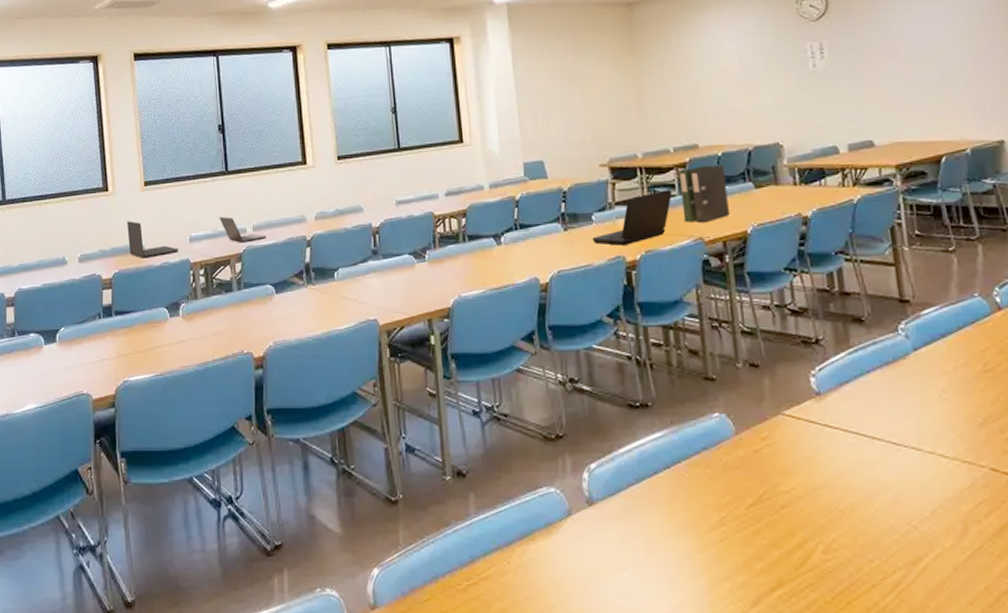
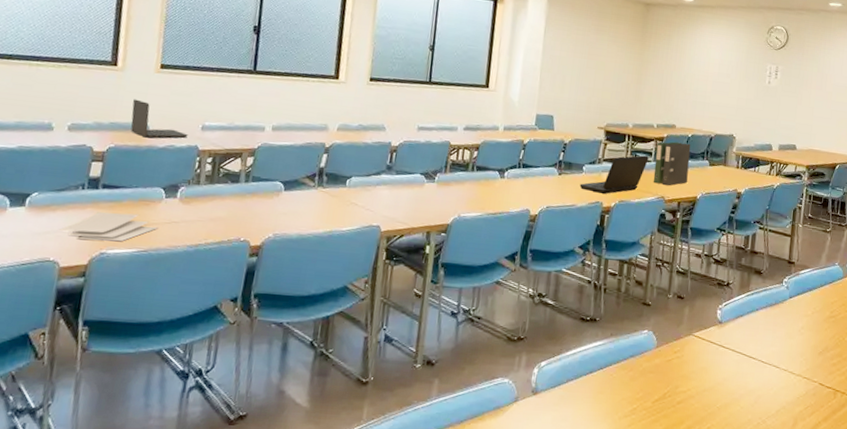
papers: none [86,338,168,370] -> present [58,212,158,242]
laptop: present [219,216,267,243] -> none [237,111,285,140]

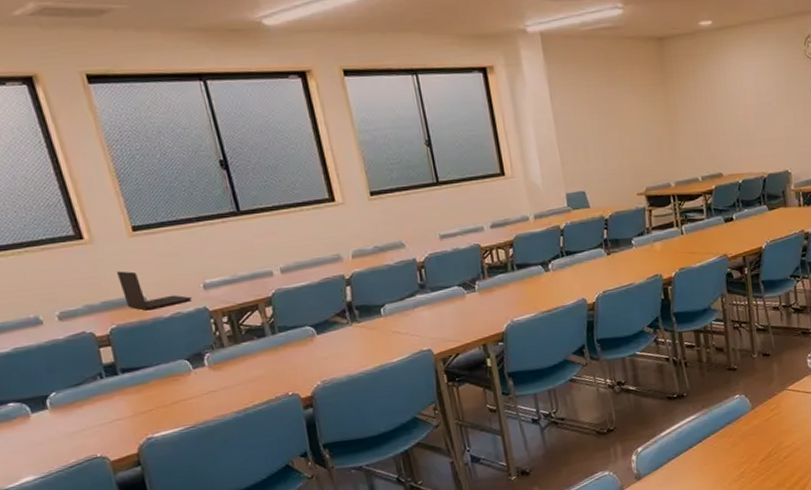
papers: present [58,212,158,242] -> none [93,392,197,431]
laptop: present [579,155,649,194] -> none [632,214,701,266]
binder: present [653,142,691,186] -> none [706,190,748,243]

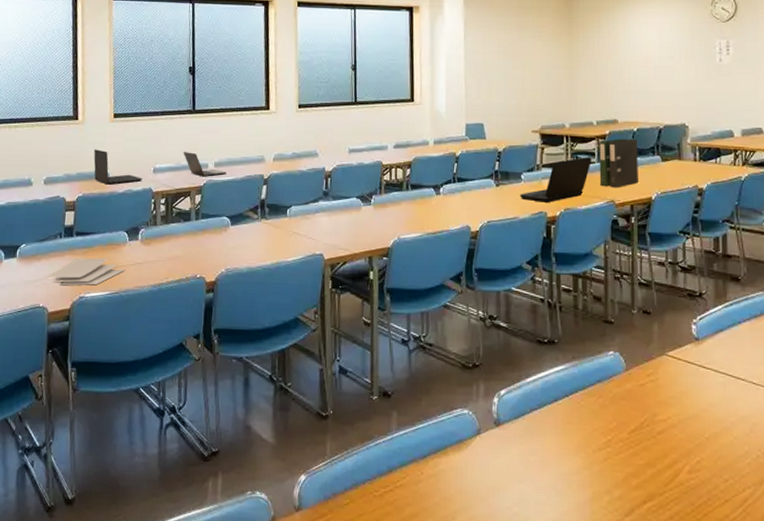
papers: none [93,392,197,431] -> present [44,257,125,286]
laptop: none [237,260,298,287] -> present [183,151,227,177]
laptop: none [632,214,701,266] -> present [520,157,591,202]
binder: none [706,190,748,243] -> present [599,138,638,188]

